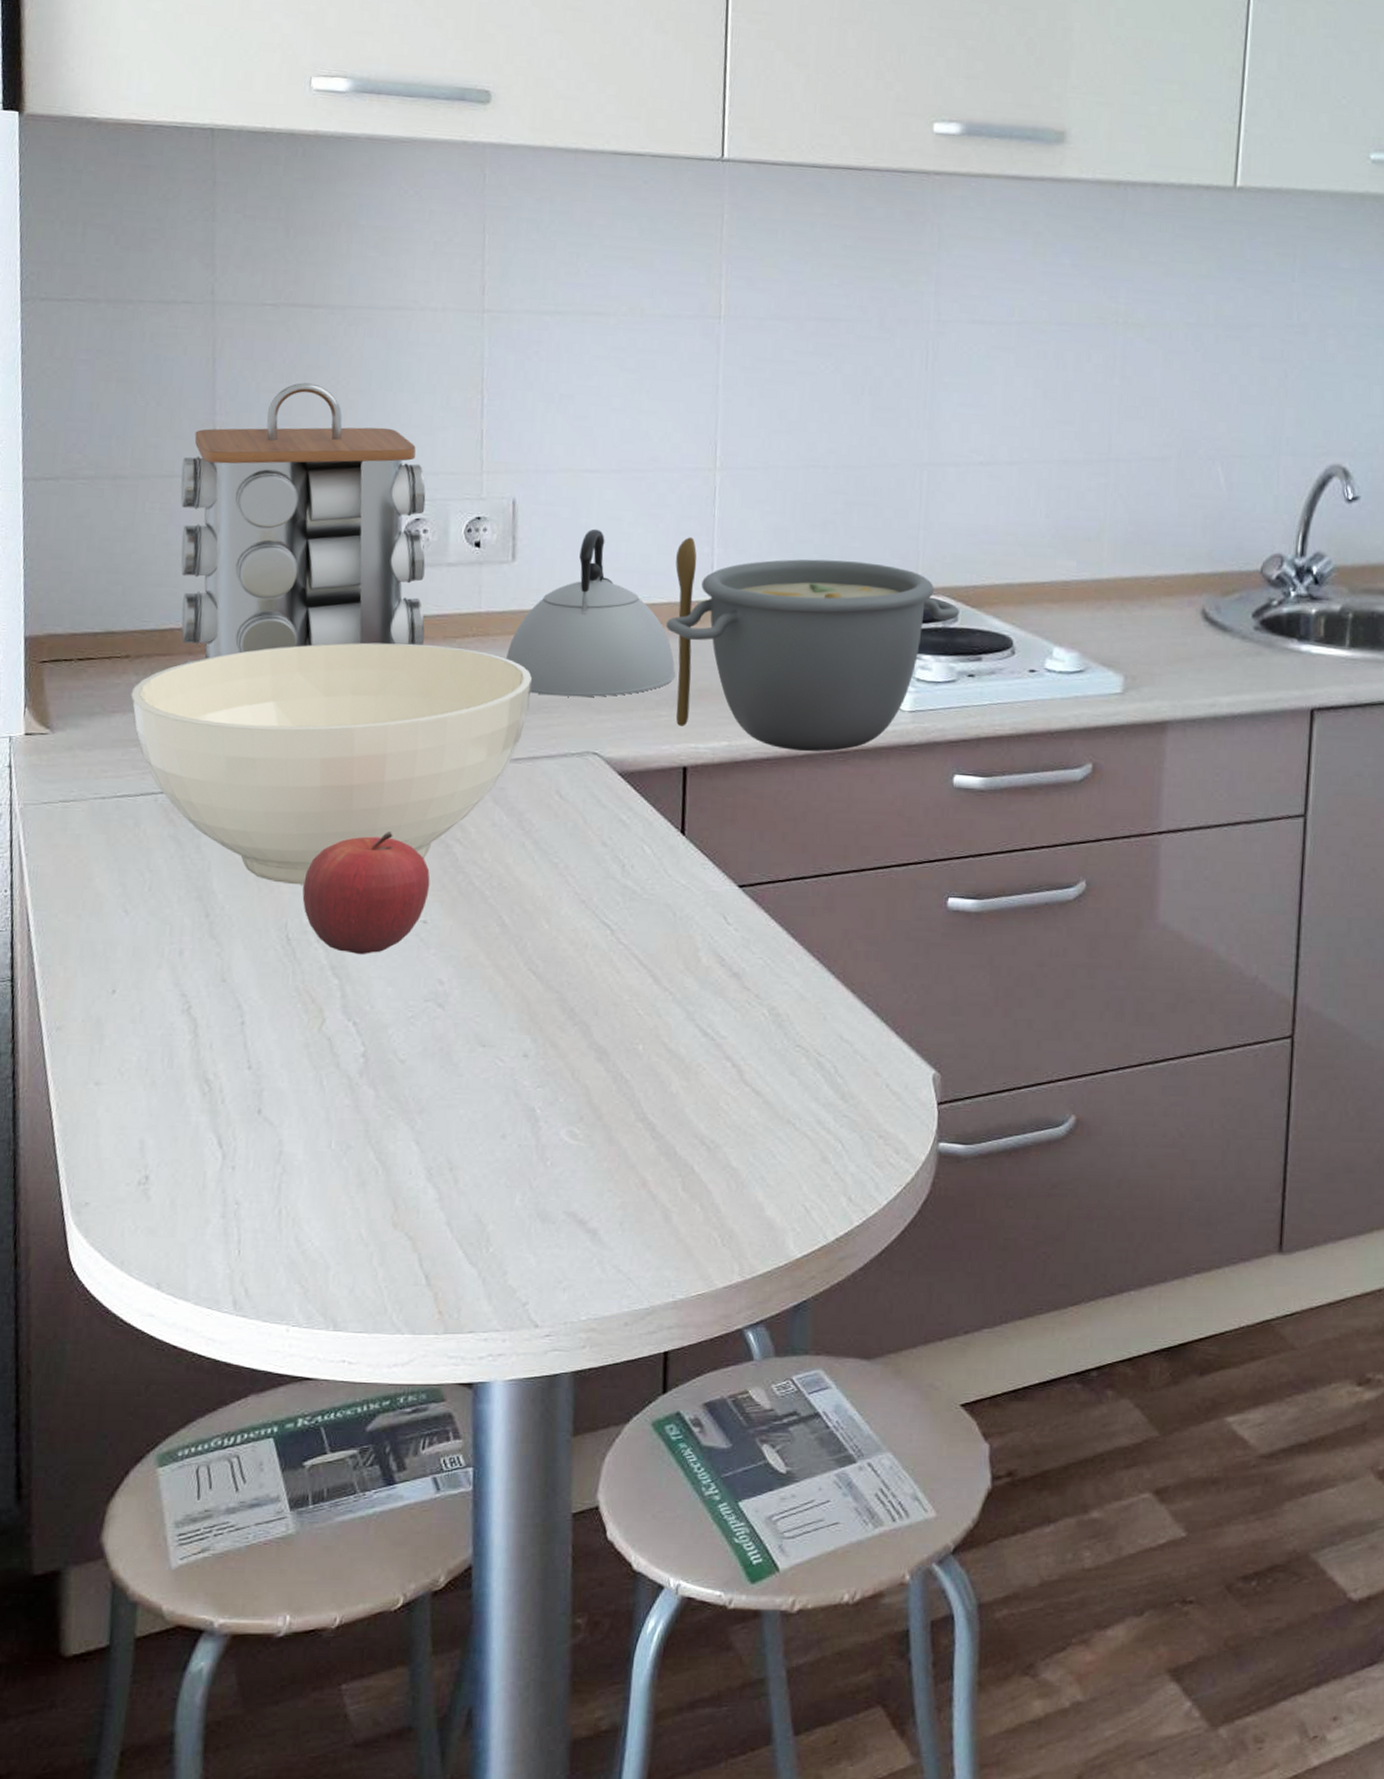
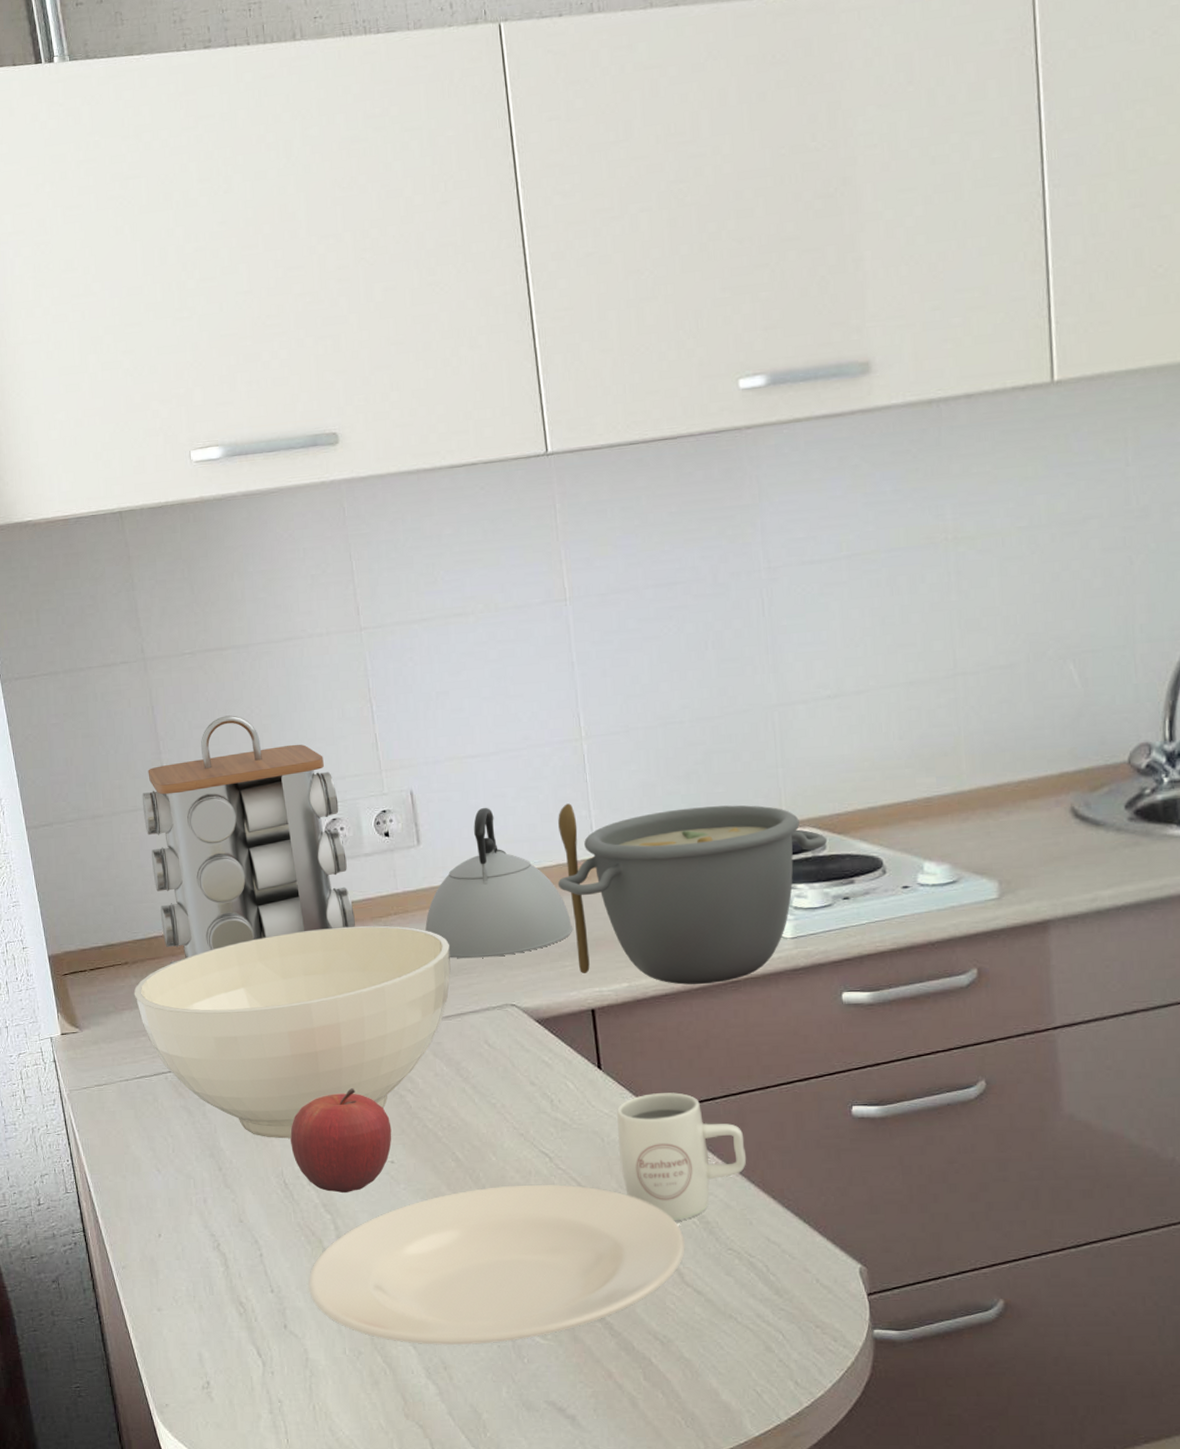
plate: none [296,958,750,1144] -> present [308,1183,686,1346]
mug: none [690,866,831,1011] -> present [617,1092,747,1221]

